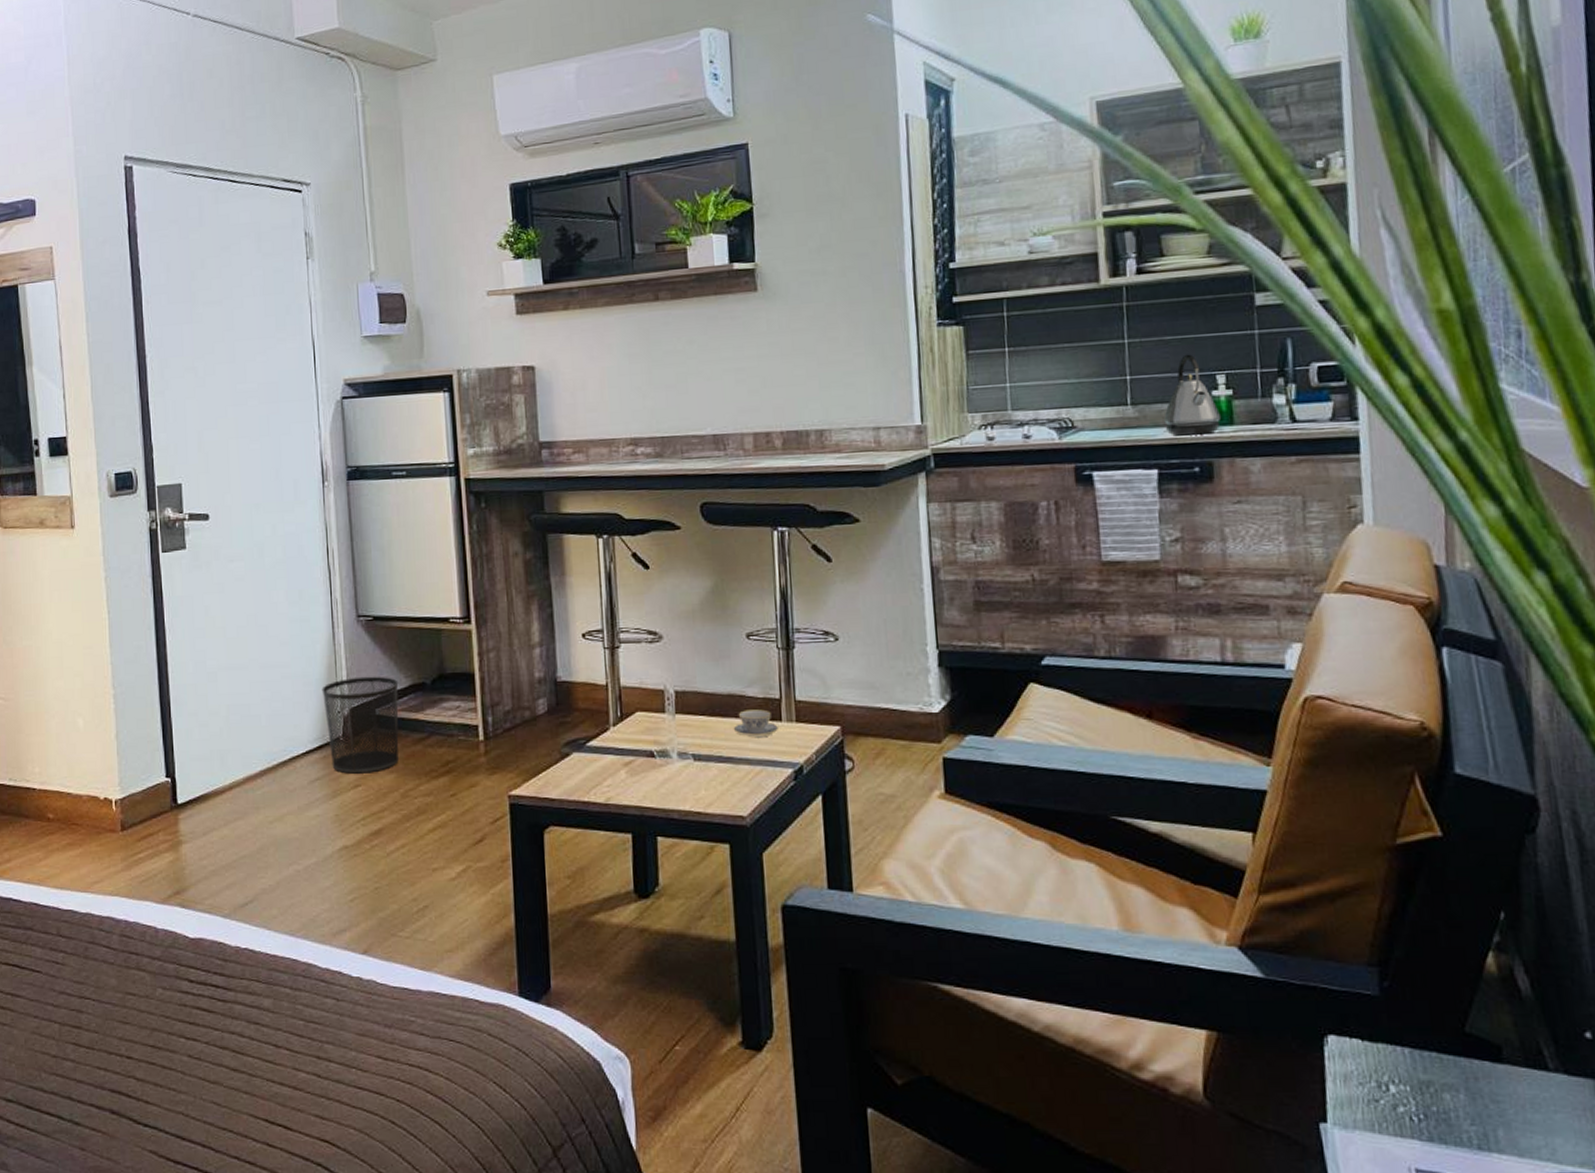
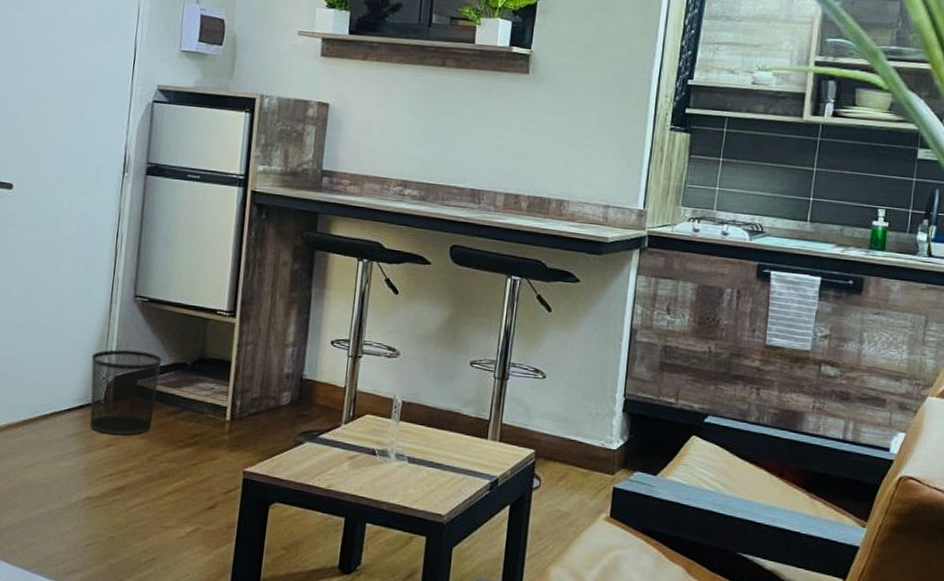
teacup: present [733,709,778,738] -> none [446,425,484,451]
kettle: present [1164,354,1222,436] -> none [833,188,877,256]

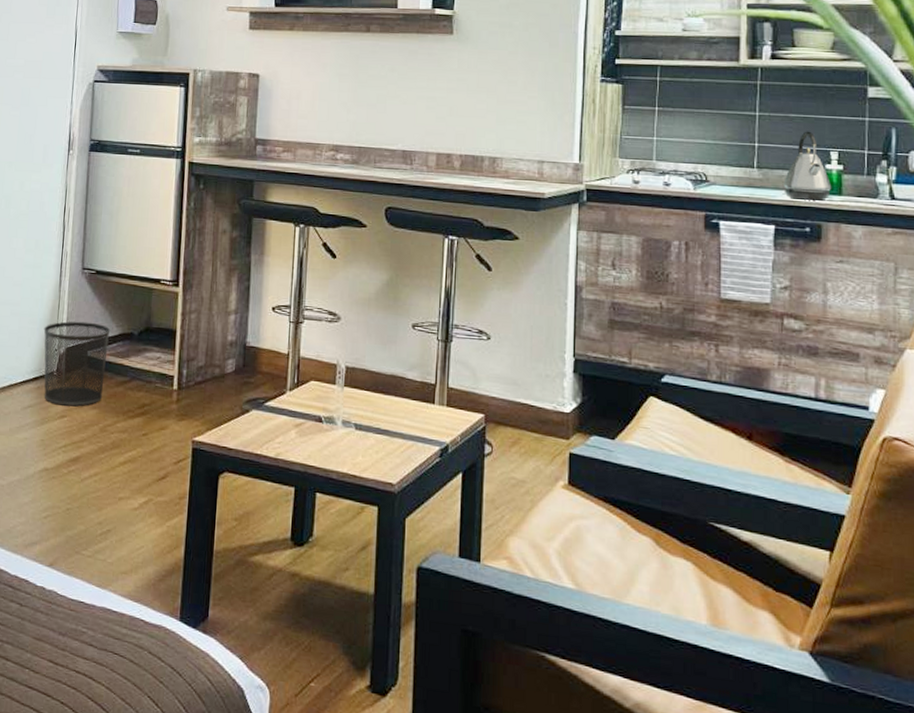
kettle: none [833,188,877,256] -> present [783,131,832,201]

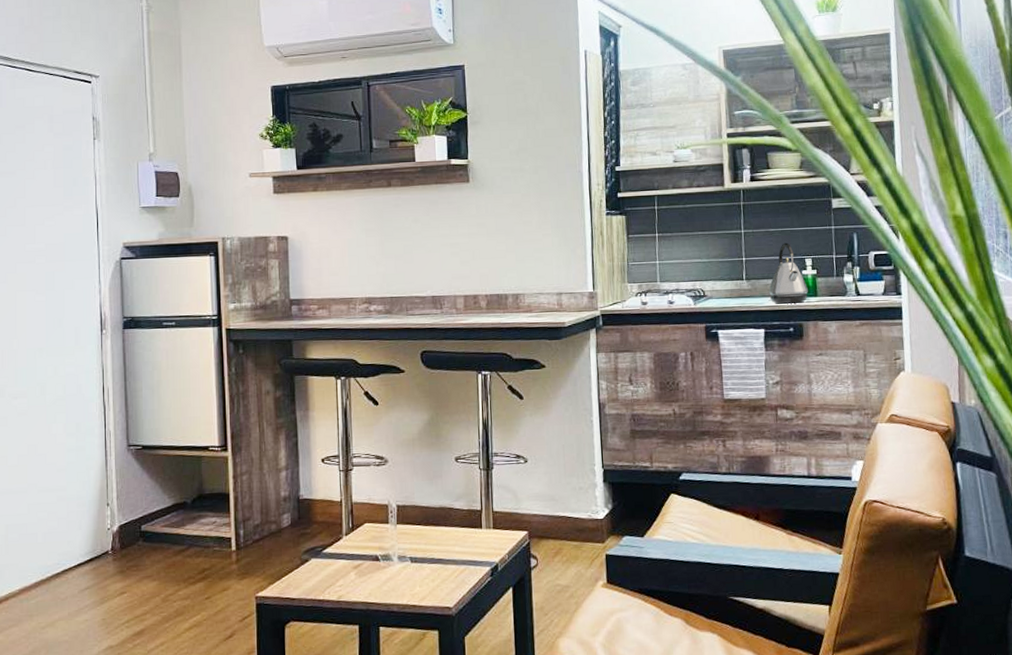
waste bin: present [43,321,111,407] -> none [94,497,163,583]

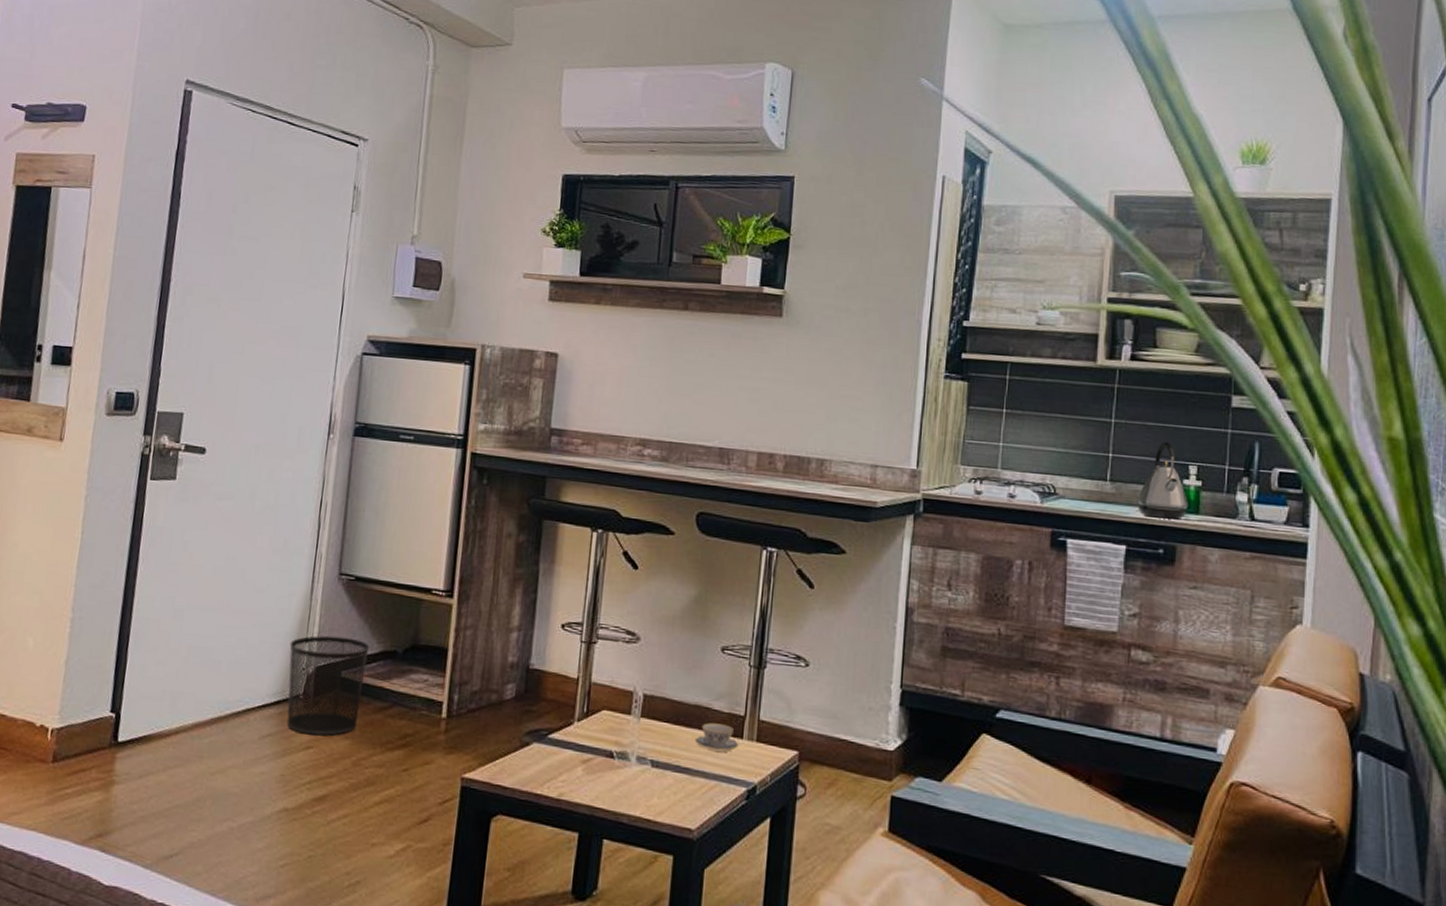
waste bin: none [94,497,163,583] -> present [286,635,370,736]
teacup: none [443,519,479,543] -> present [694,722,738,753]

